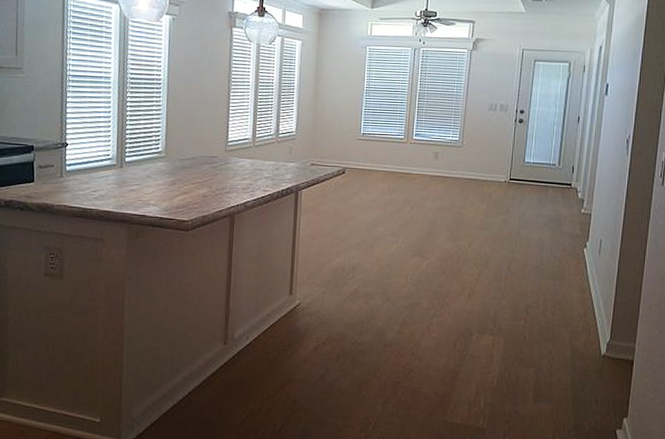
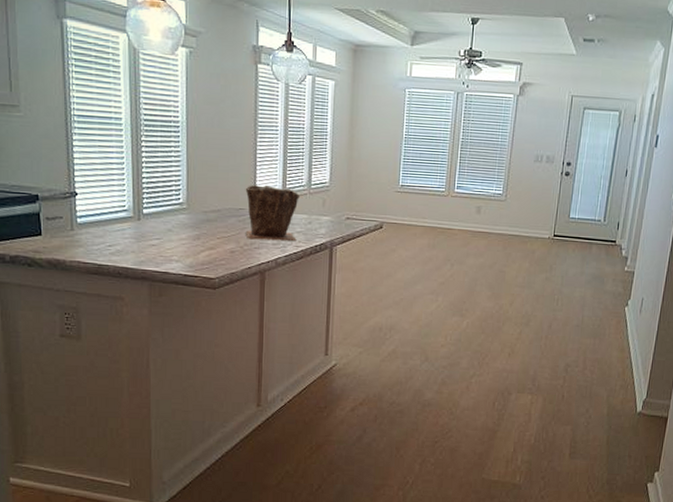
plant pot: none [217,134,268,186] -> present [245,185,300,241]

